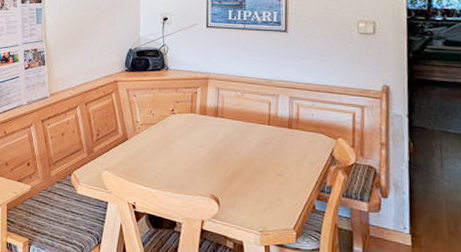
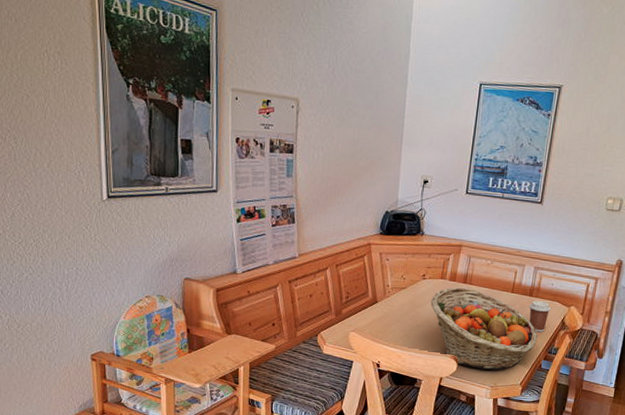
fruit basket: none [182,121,305,212] -> present [430,287,538,370]
coffee cup: none [290,133,316,168] -> present [529,301,551,332]

